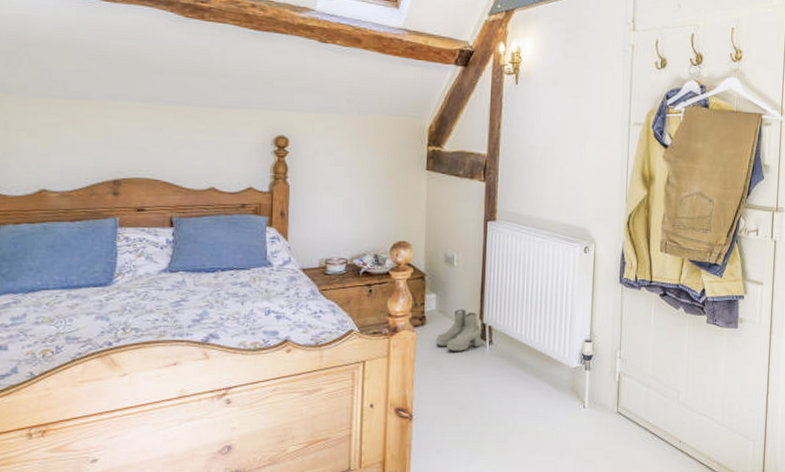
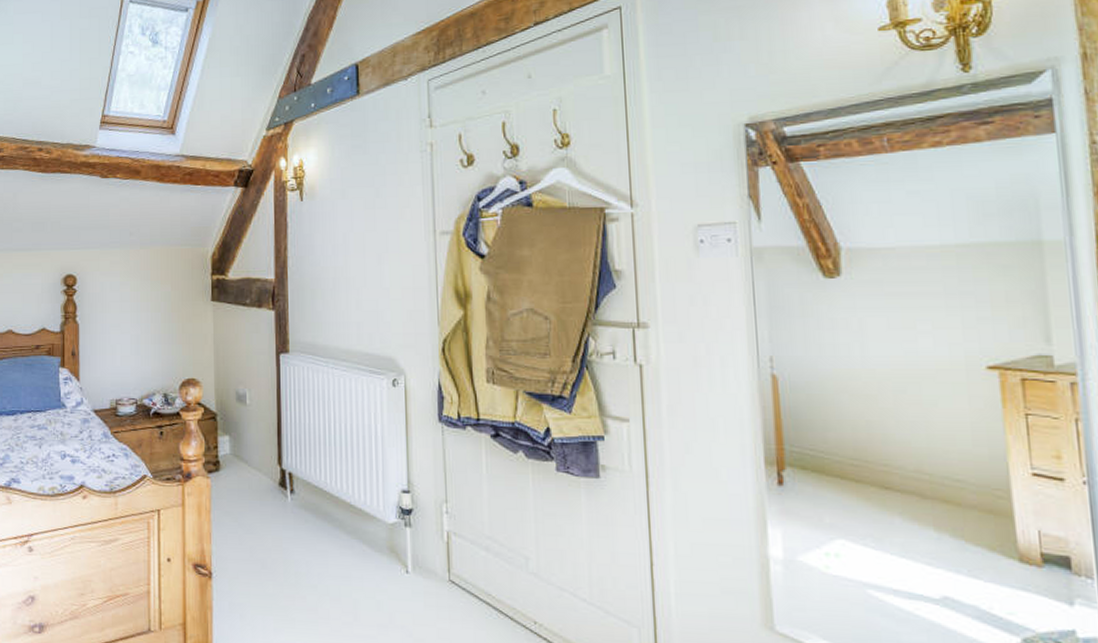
boots: present [436,309,482,351] -> none [232,453,282,501]

